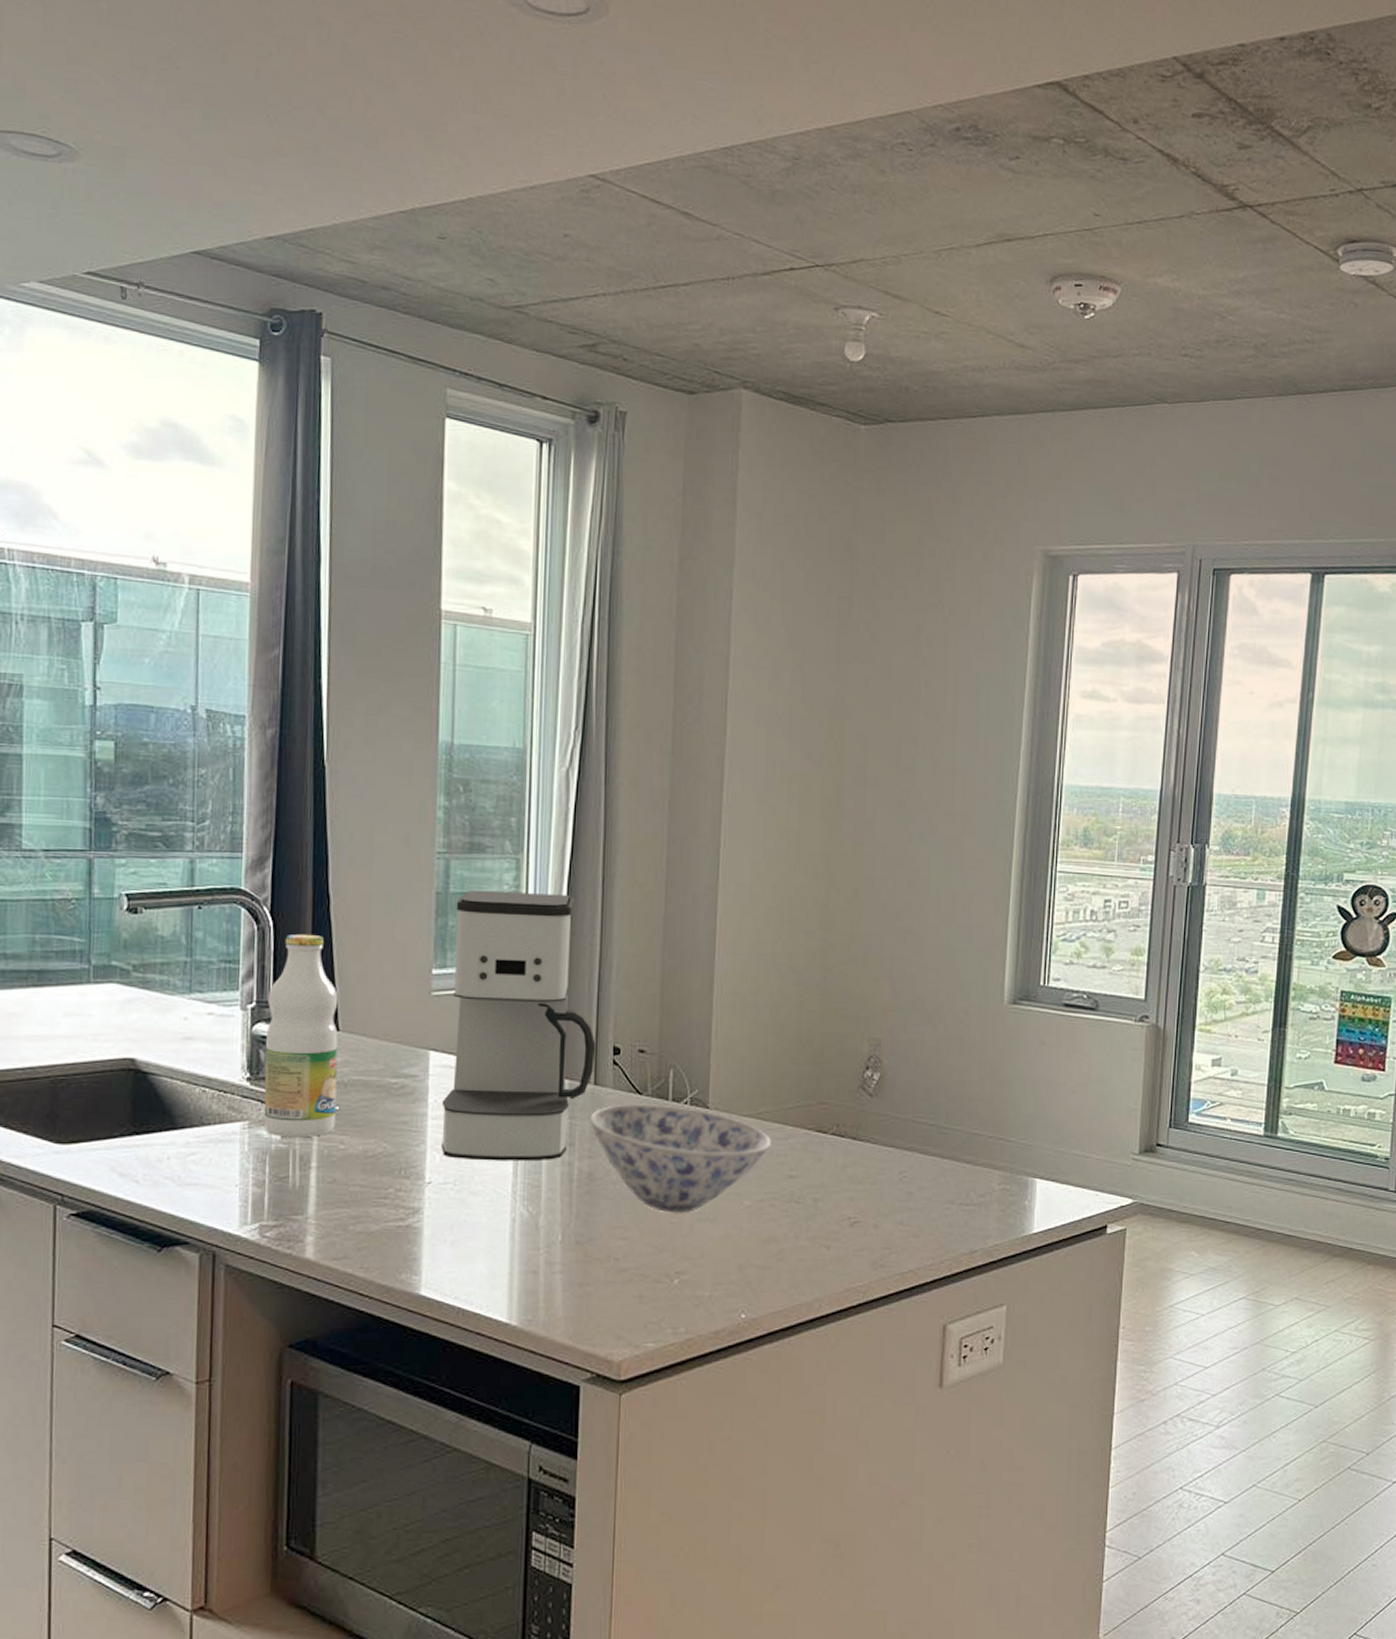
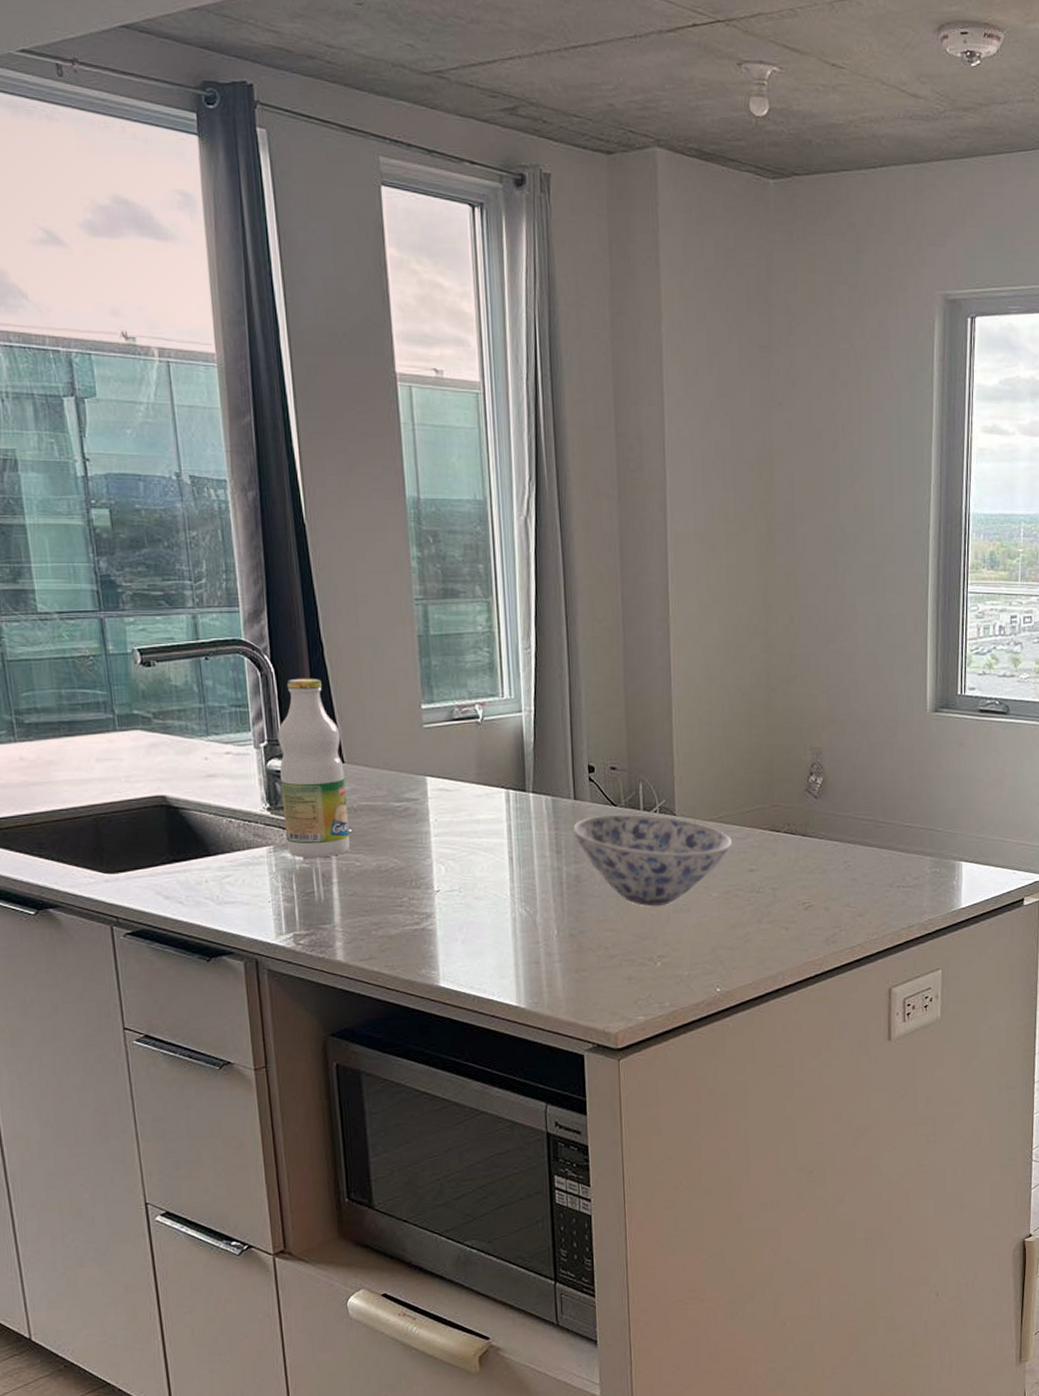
coffee maker: present [441,890,596,1161] -> none [437,631,573,870]

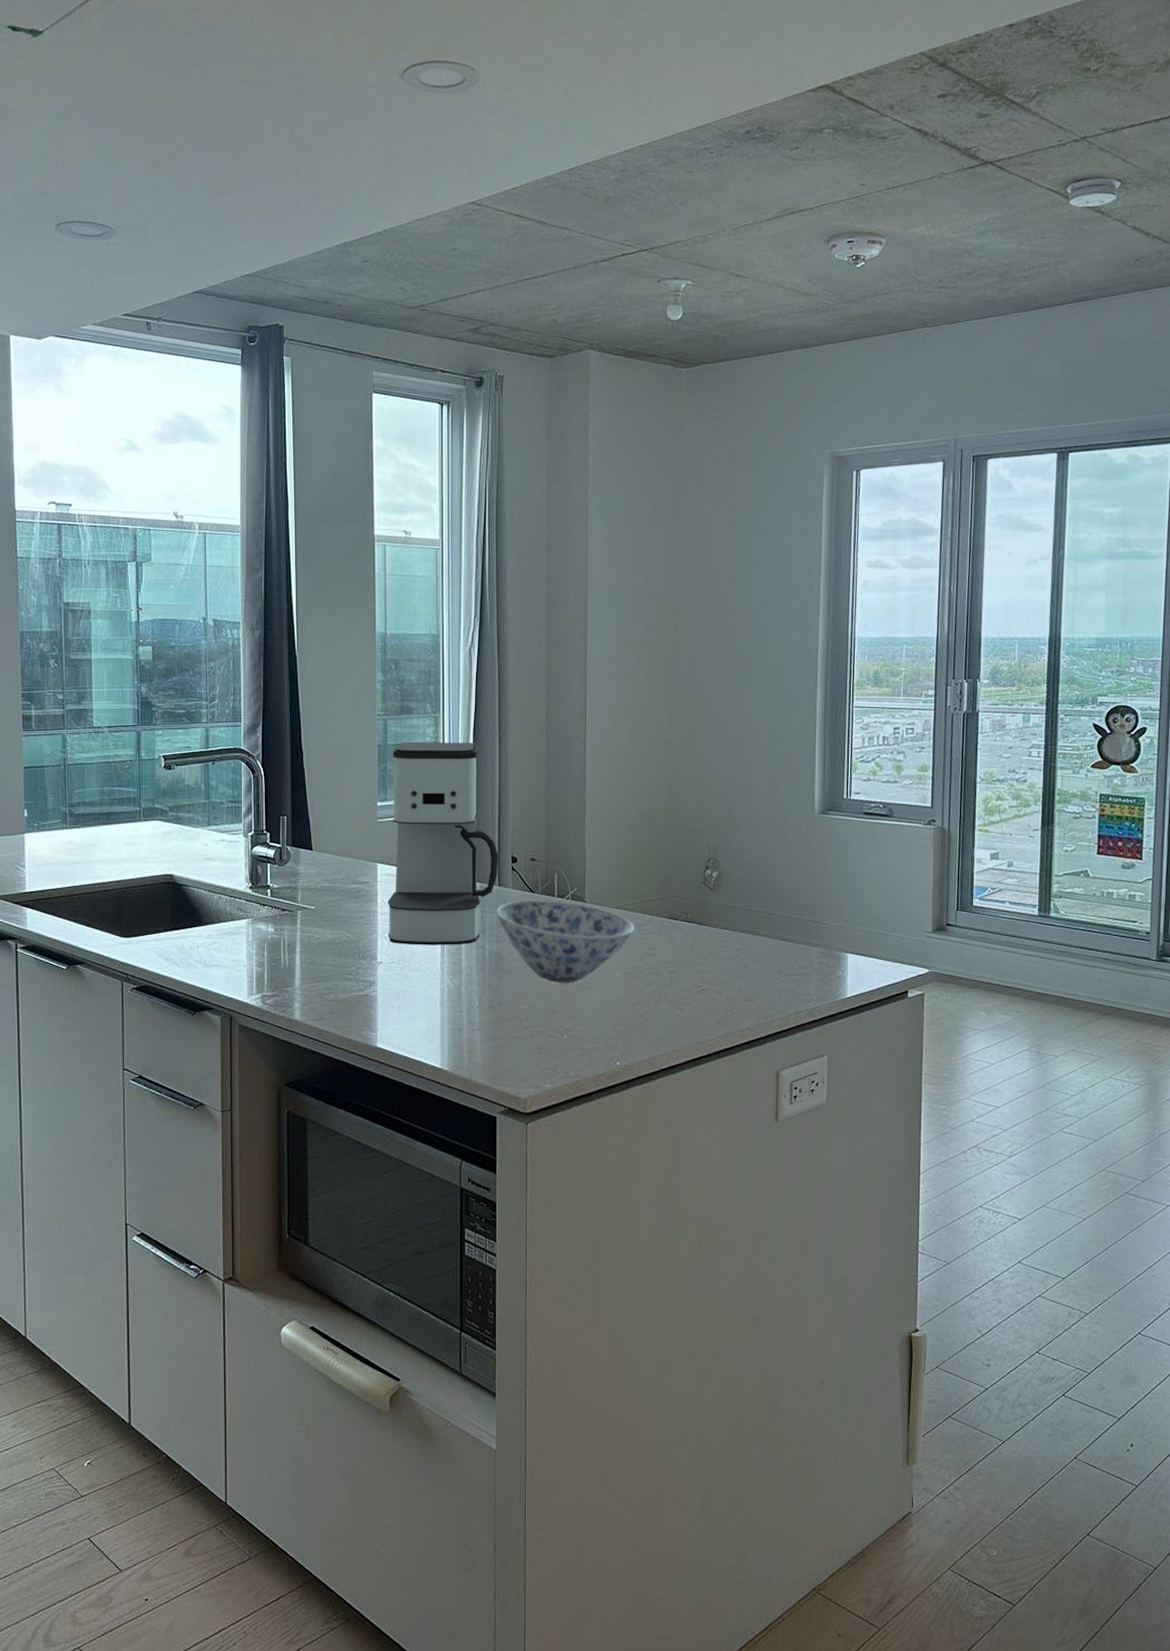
bottle: present [277,678,350,858] -> none [261,779,312,930]
coffee maker: none [437,631,573,870] -> present [387,742,499,945]

